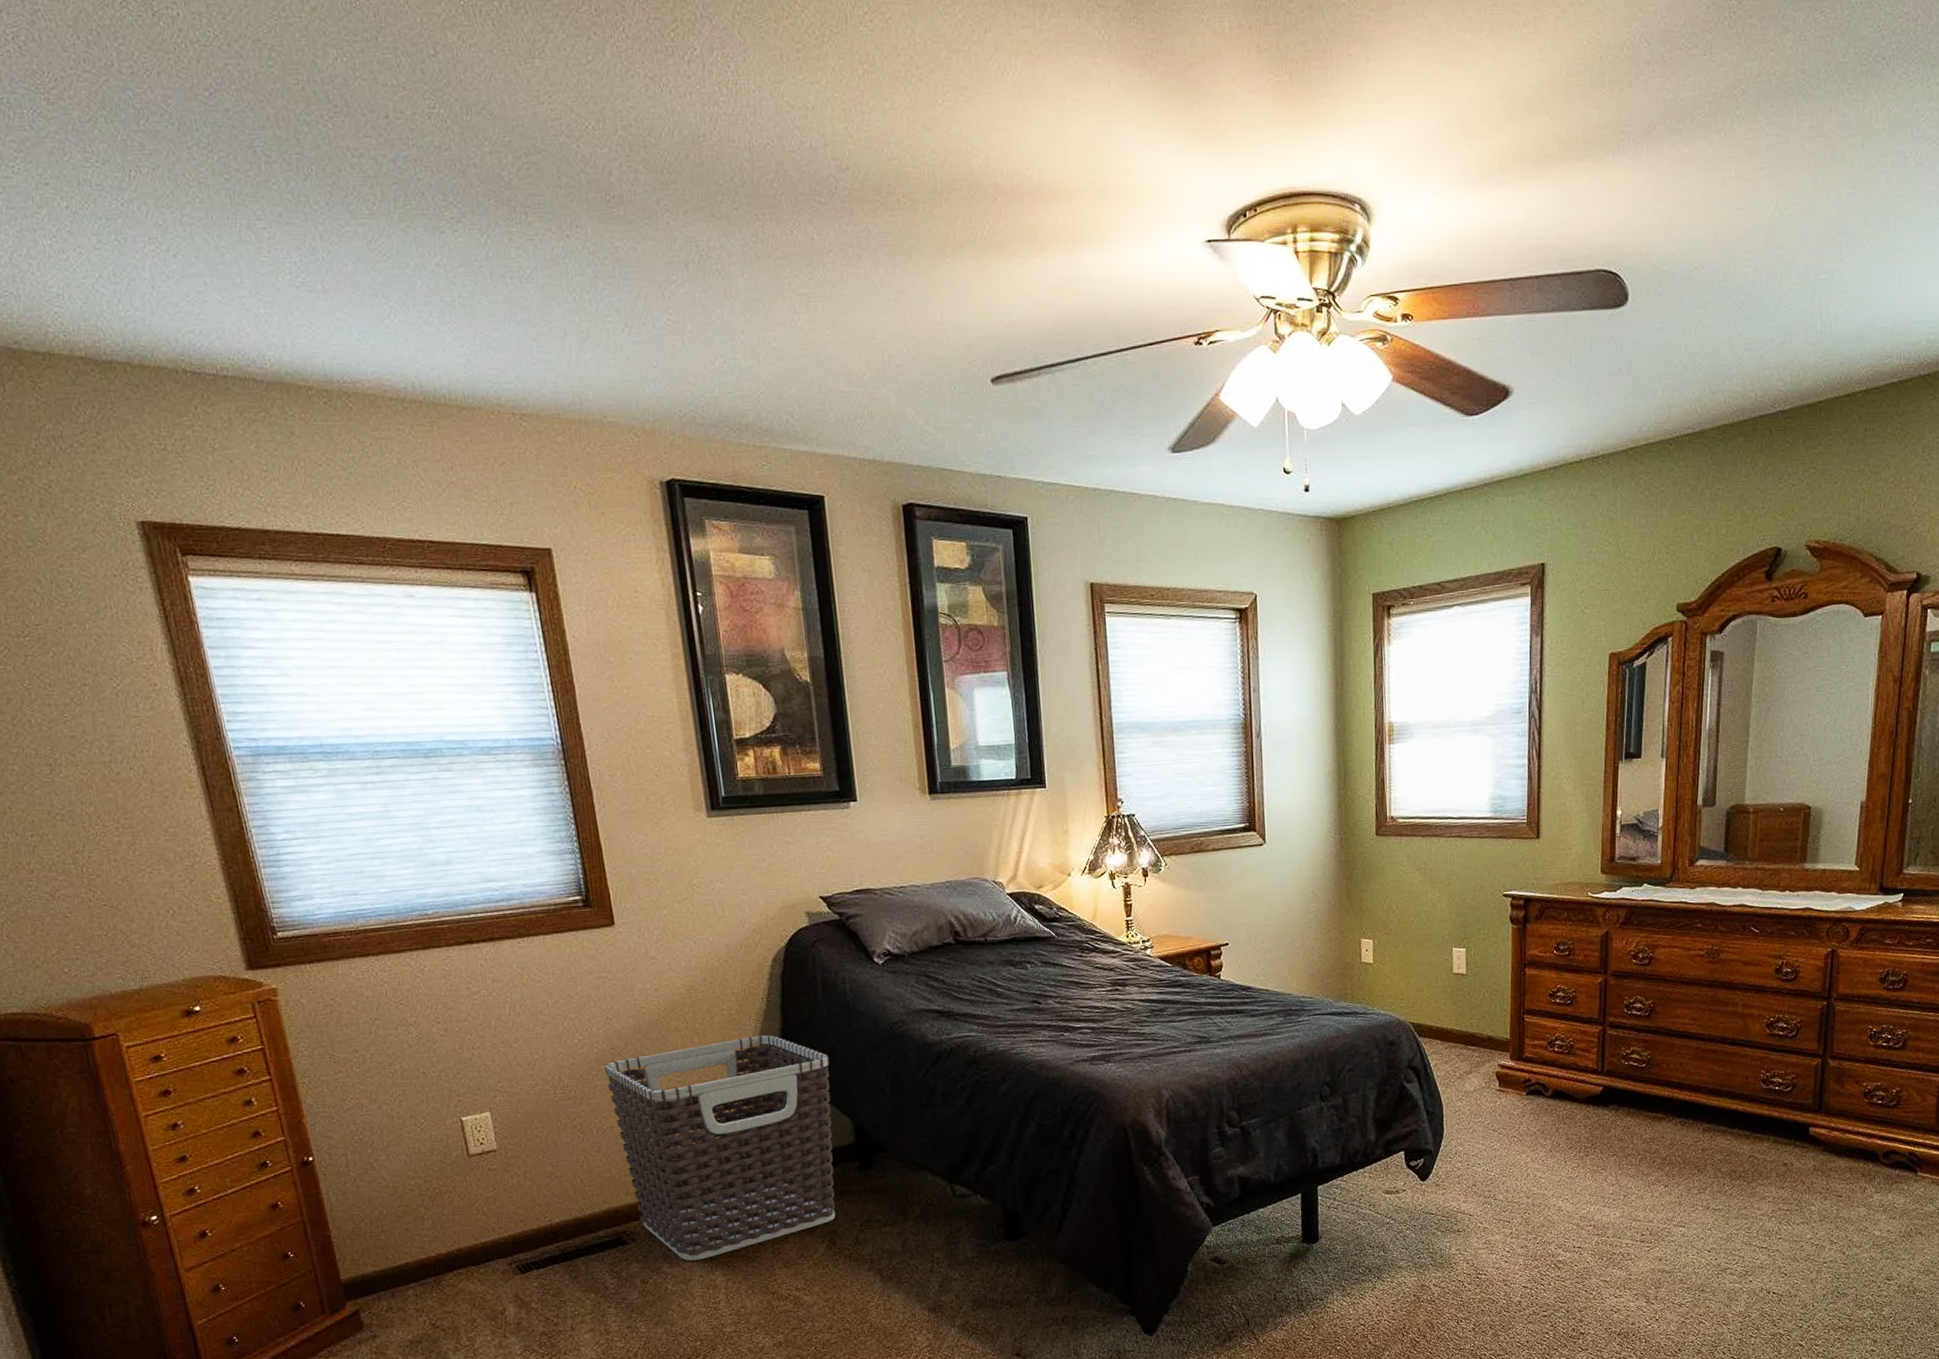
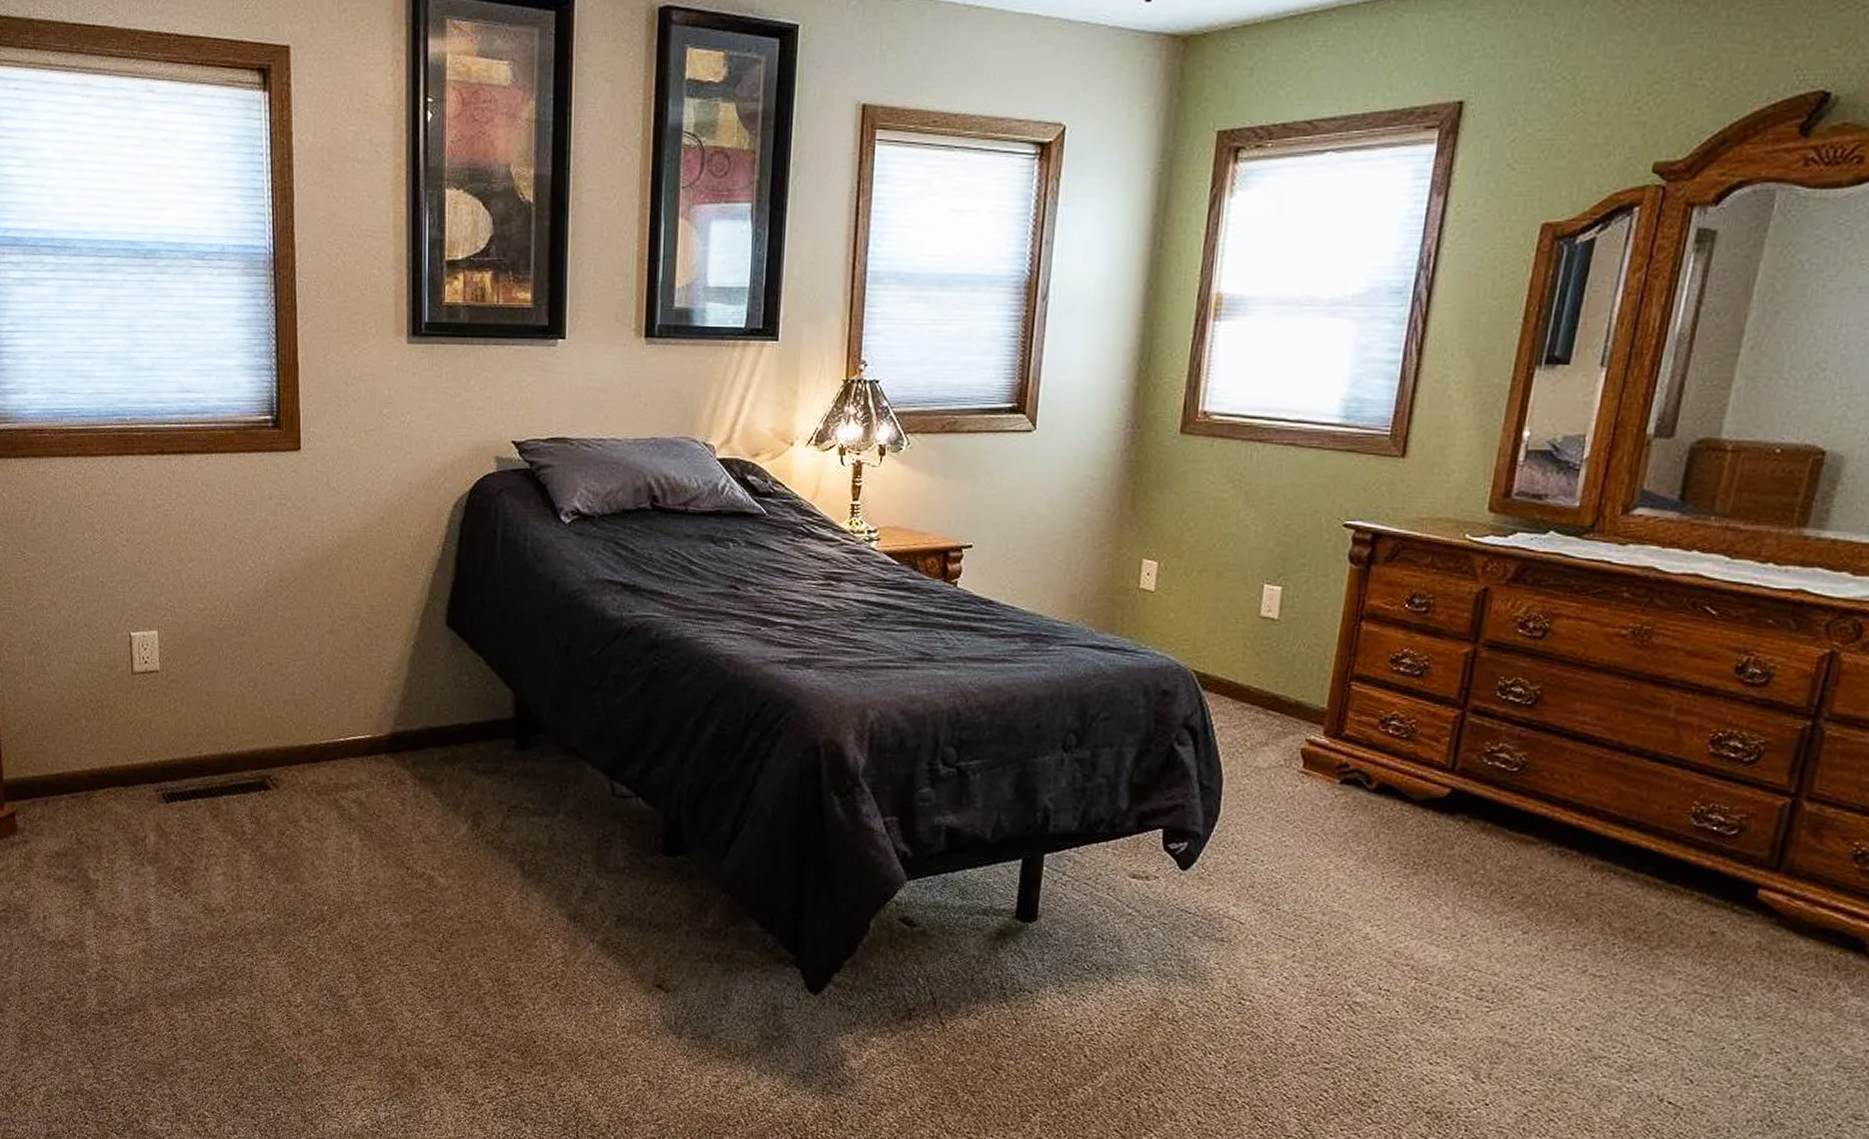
clothes hamper: present [604,1034,836,1262] -> none [271,585,498,819]

